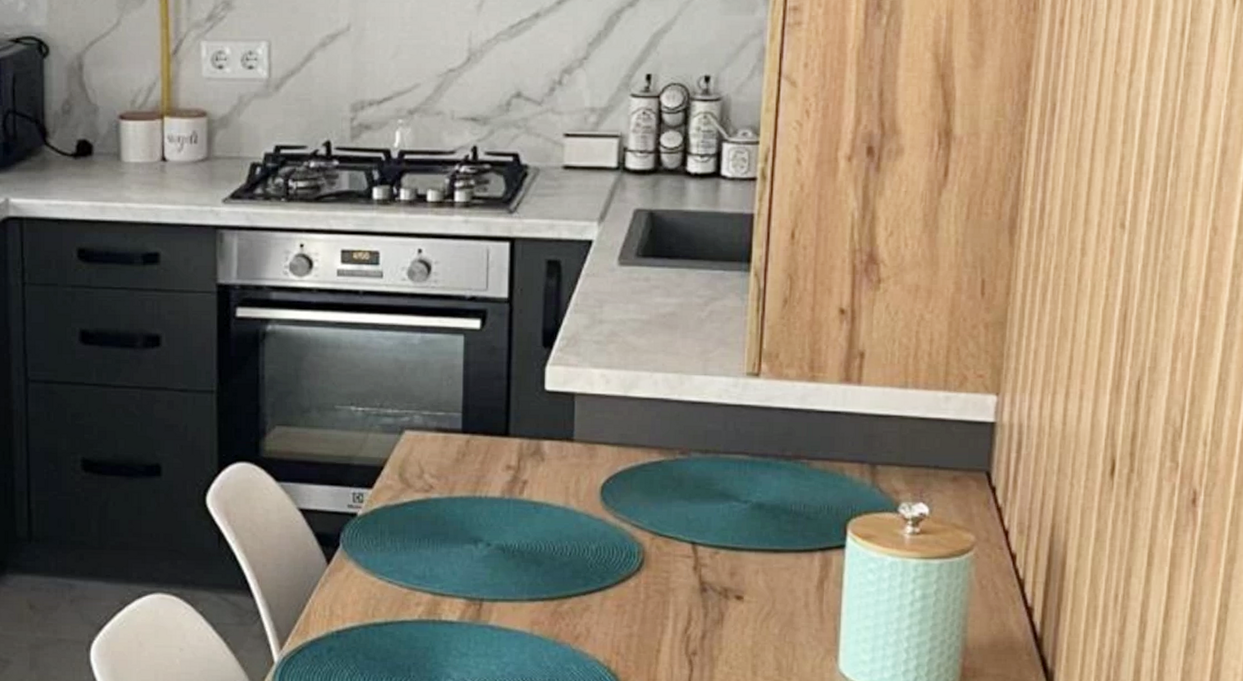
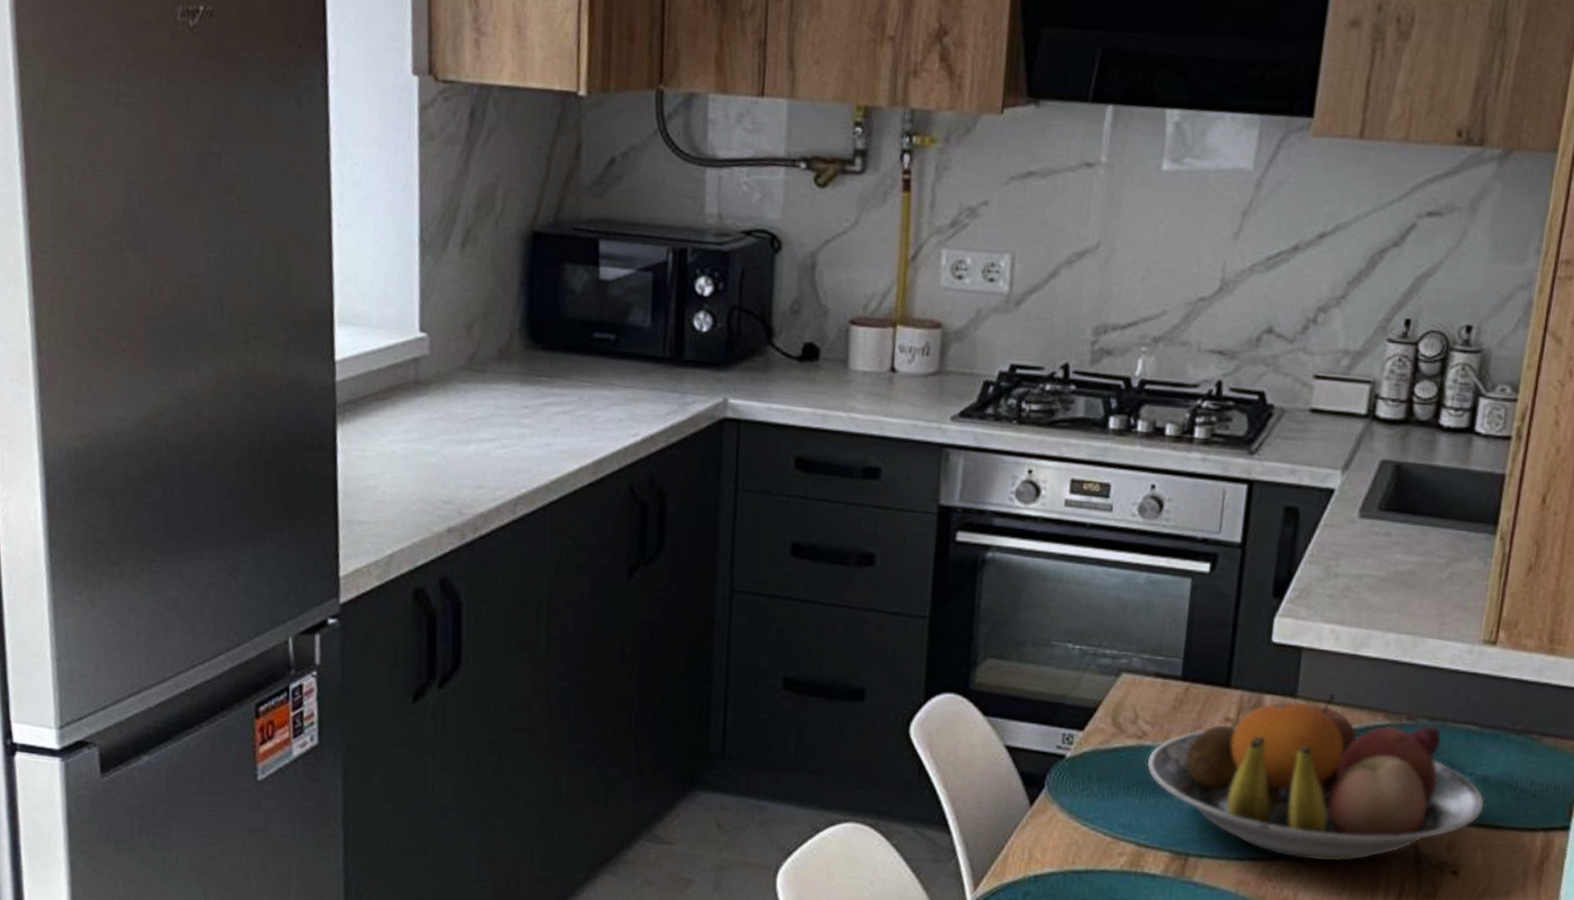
fruit bowl: none [435,435,762,596] -> present [1146,693,1485,862]

